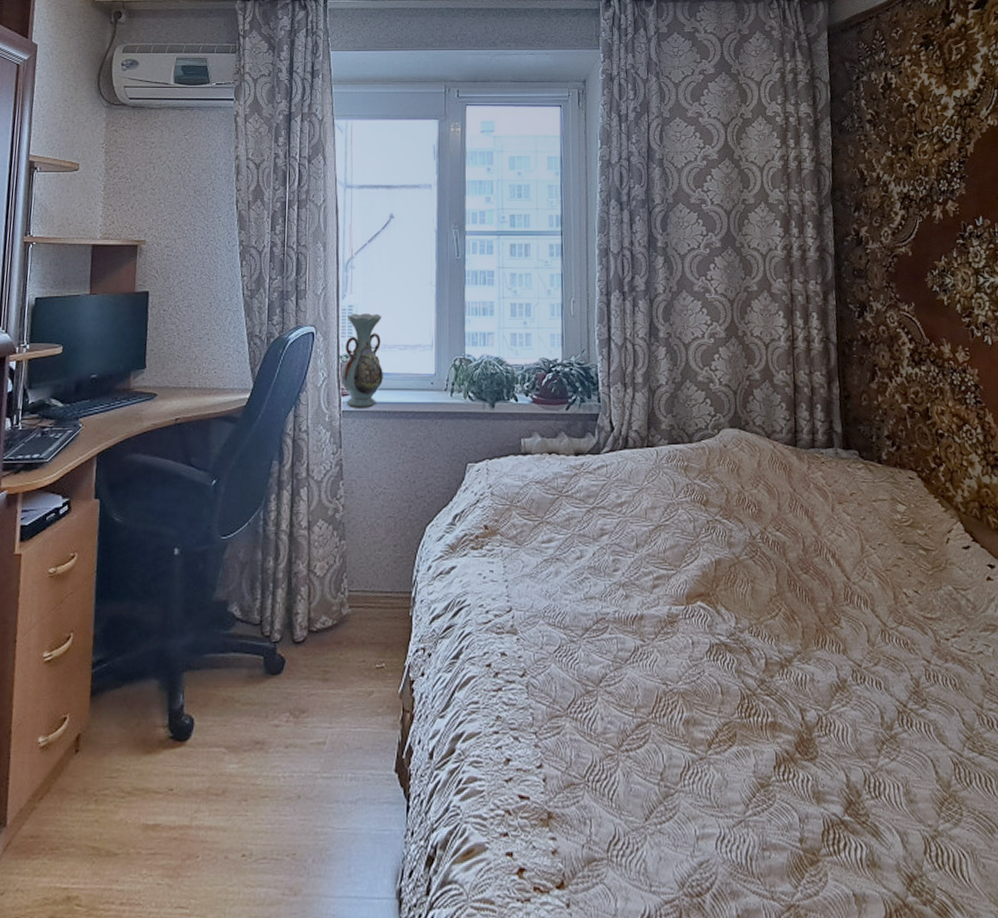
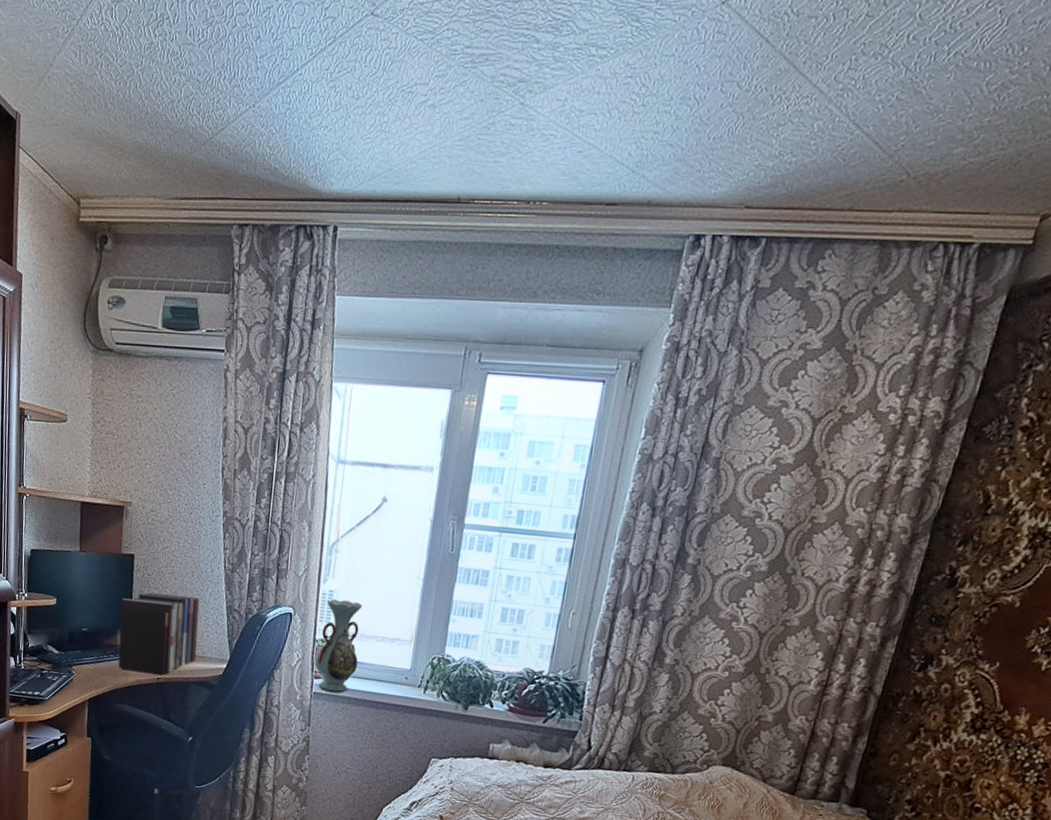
books: none [132,327,219,415] -> present [118,593,199,675]

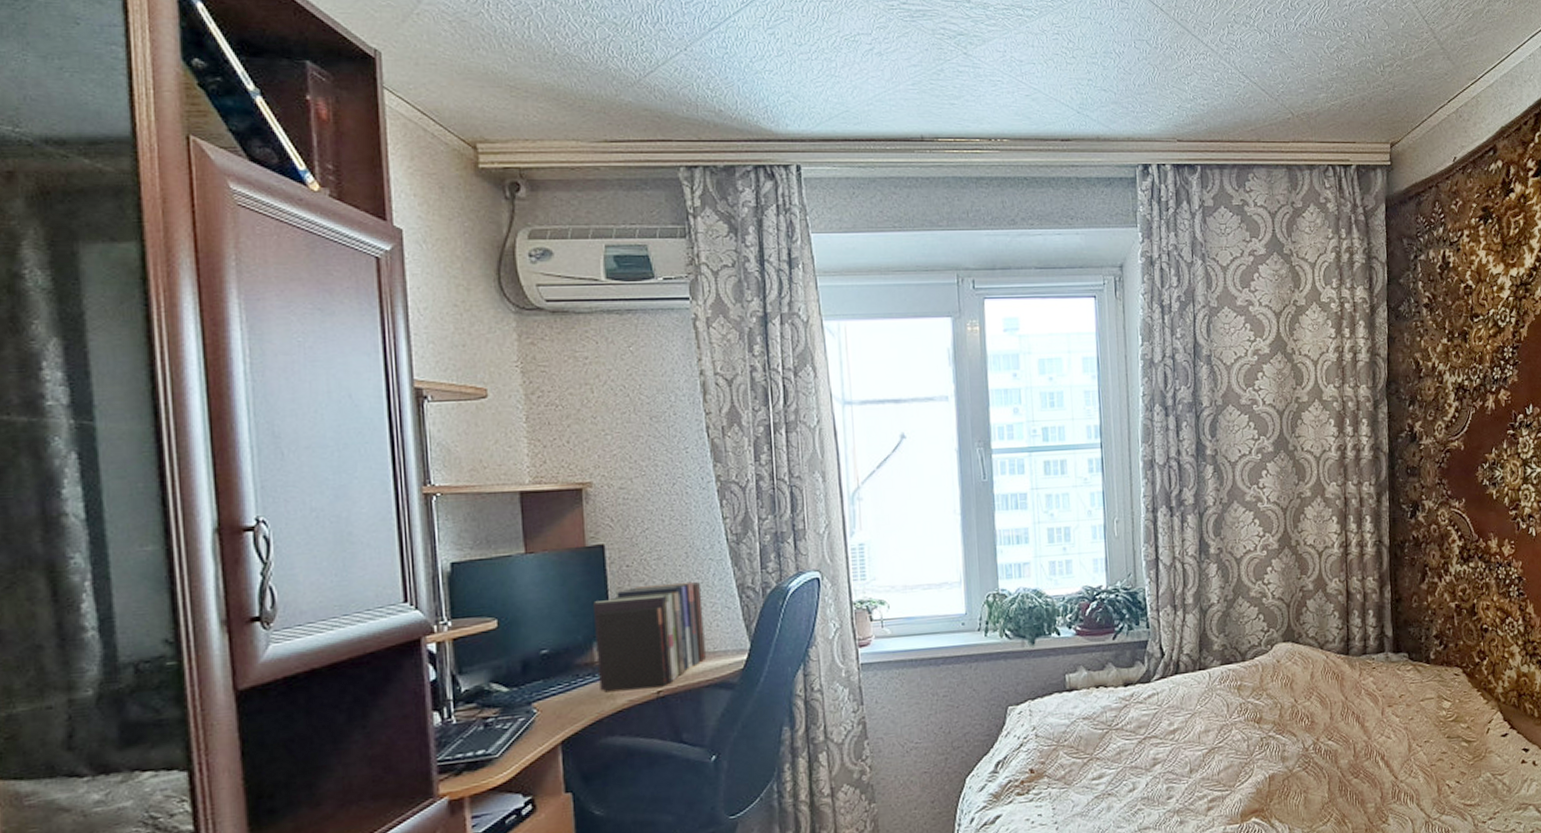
decorative vase: present [315,599,363,694] -> none [856,551,906,660]

